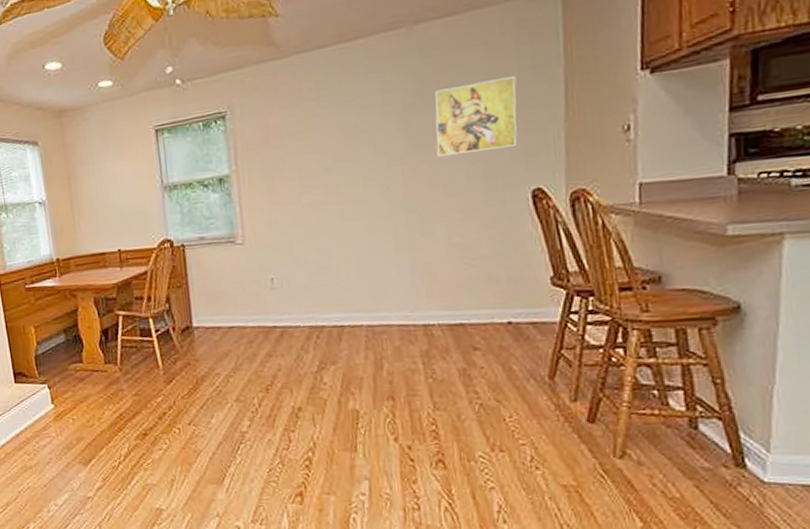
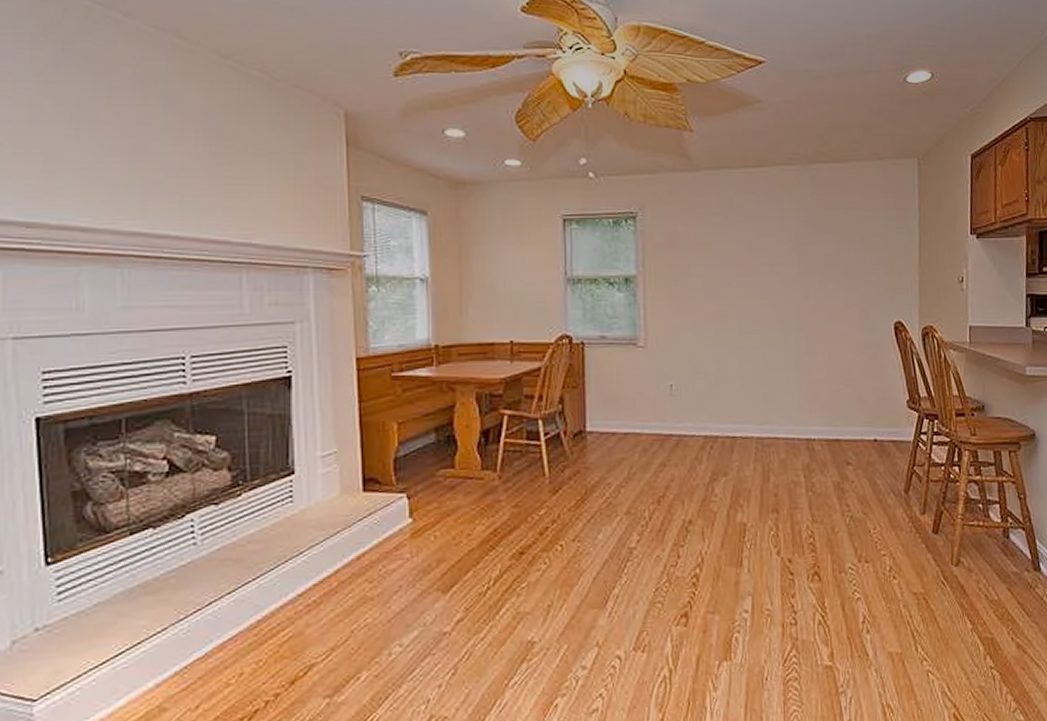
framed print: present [435,76,517,156] -> none [822,223,885,283]

